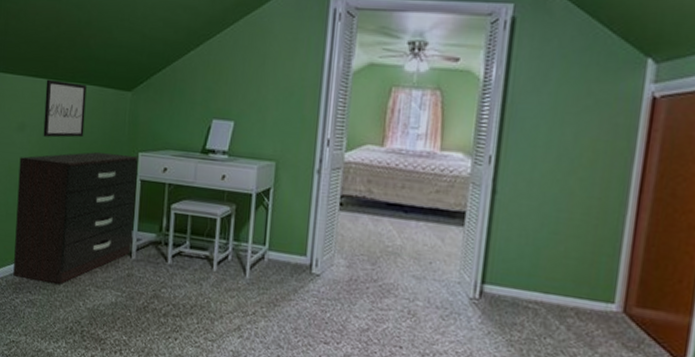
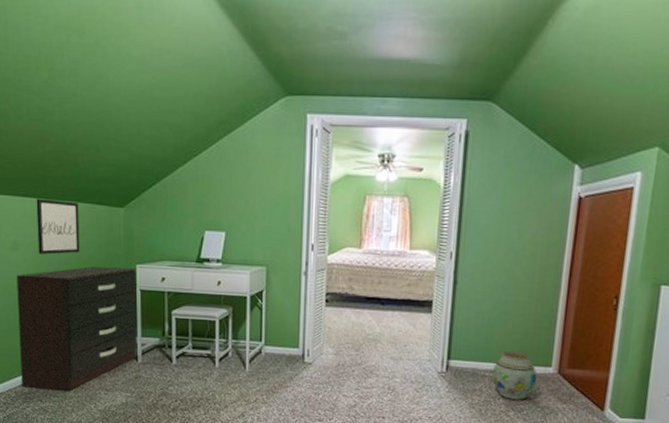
vase: none [536,279,596,342] -> present [491,351,537,400]

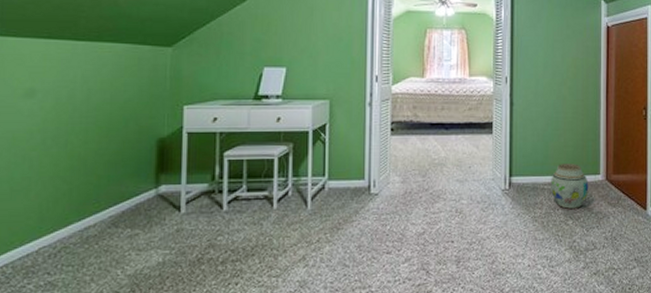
dresser: present [16,266,137,391] -> none [23,109,183,261]
wall art: present [36,198,80,255] -> none [61,40,117,101]

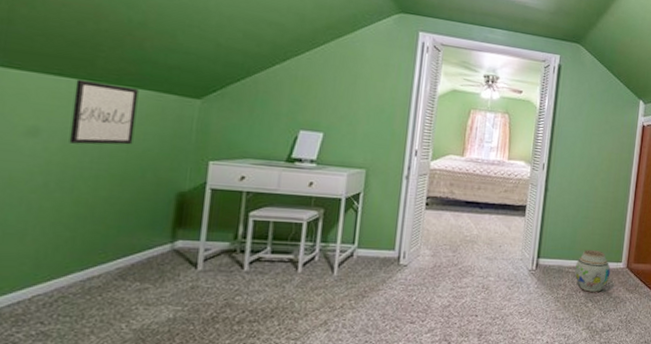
wall art: none [61,40,117,101] -> present [69,79,139,145]

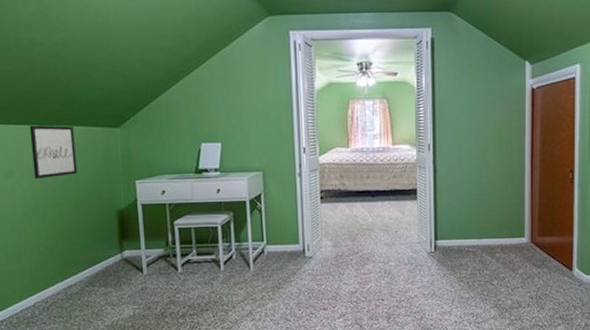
vase: present [574,250,611,292] -> none [474,227,514,270]

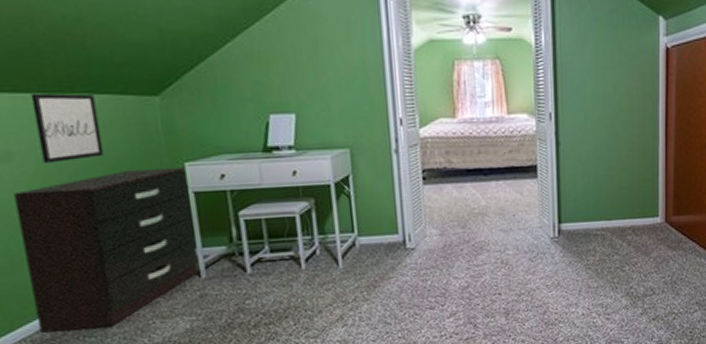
dresser: none [12,184,142,313] -> present [13,166,199,334]

